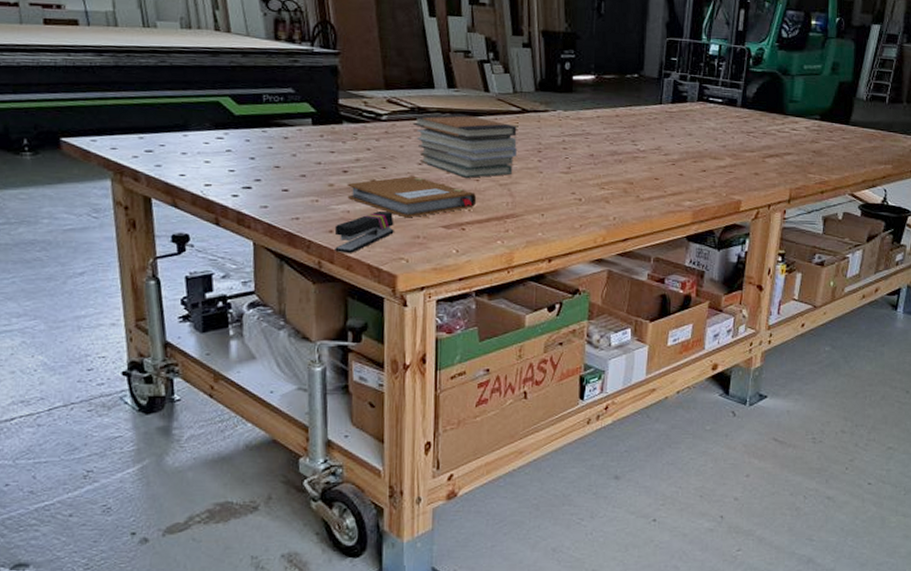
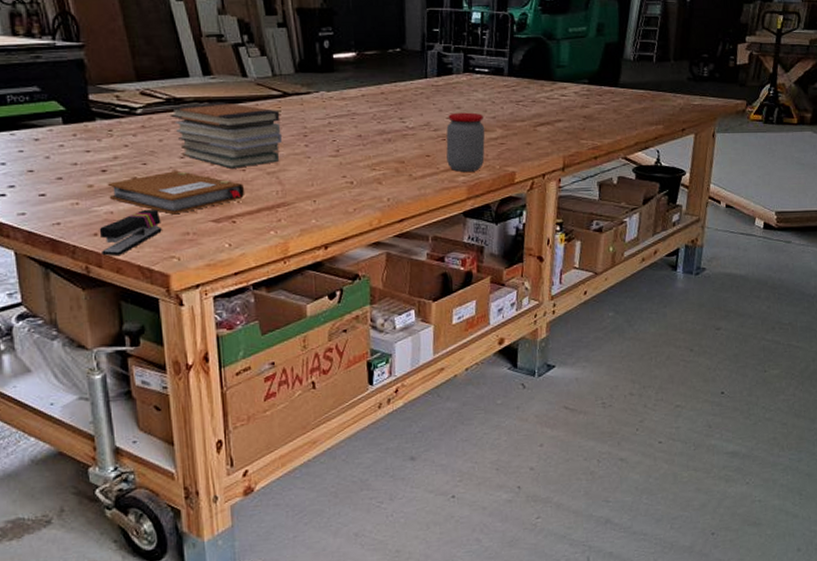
jar: none [675,139,715,197] -> present [446,112,485,172]

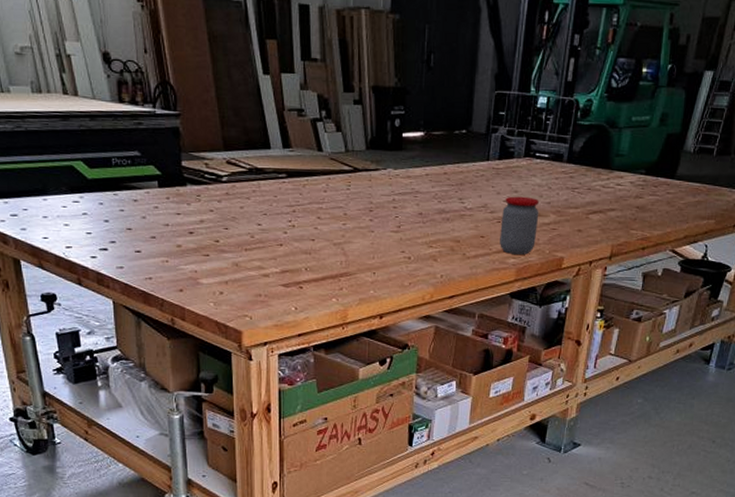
stapler: present [99,209,162,257] -> none [184,270,238,312]
notebook: present [107,171,245,215] -> none [193,237,313,277]
book stack: present [169,102,282,168] -> none [251,174,350,238]

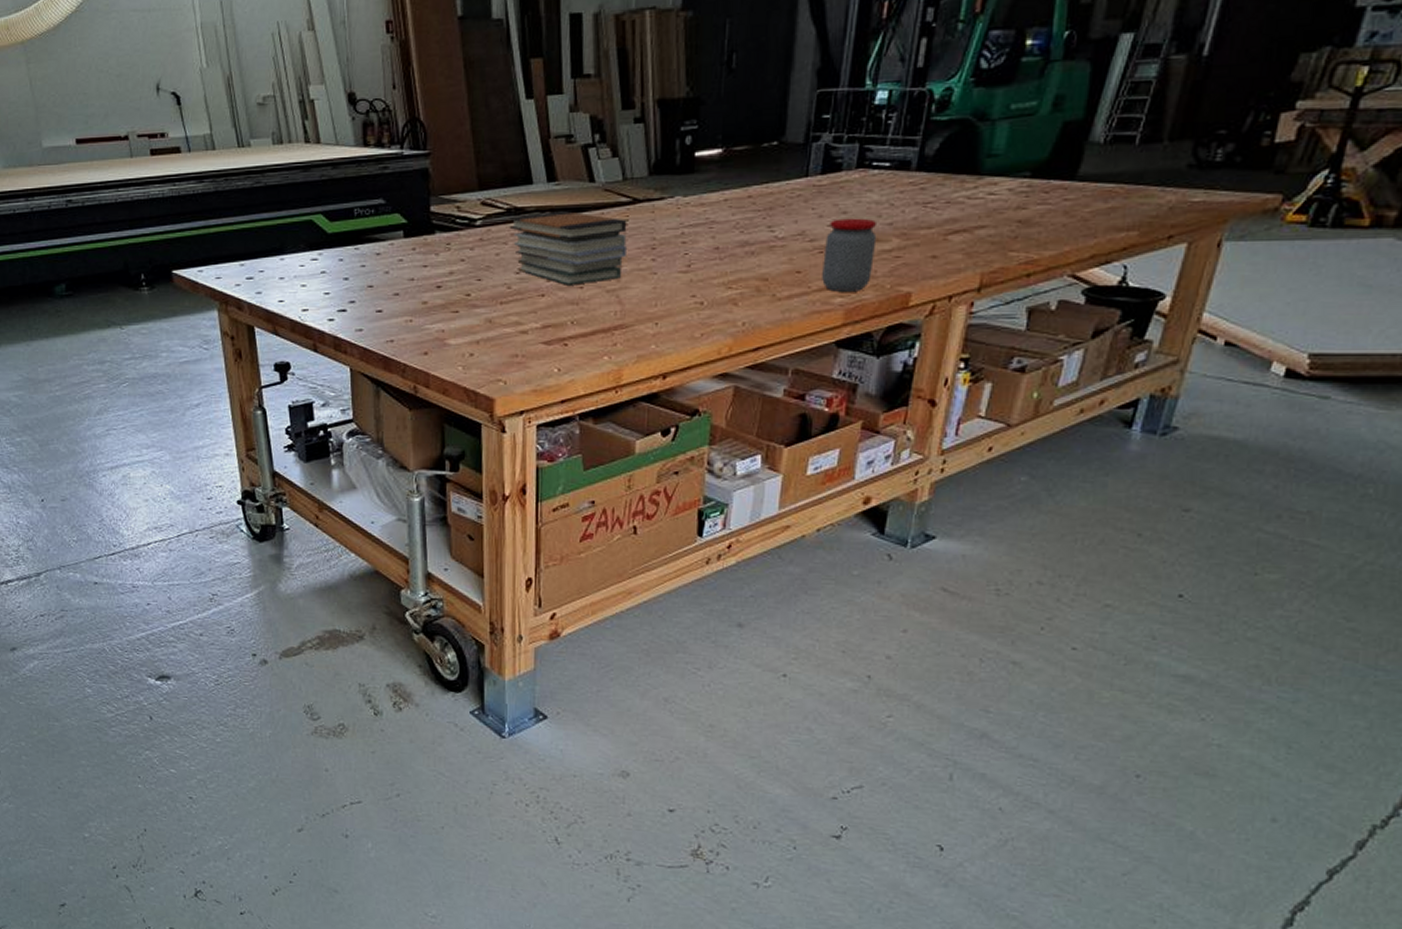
book stack: none [251,174,350,238] -> present [509,211,627,285]

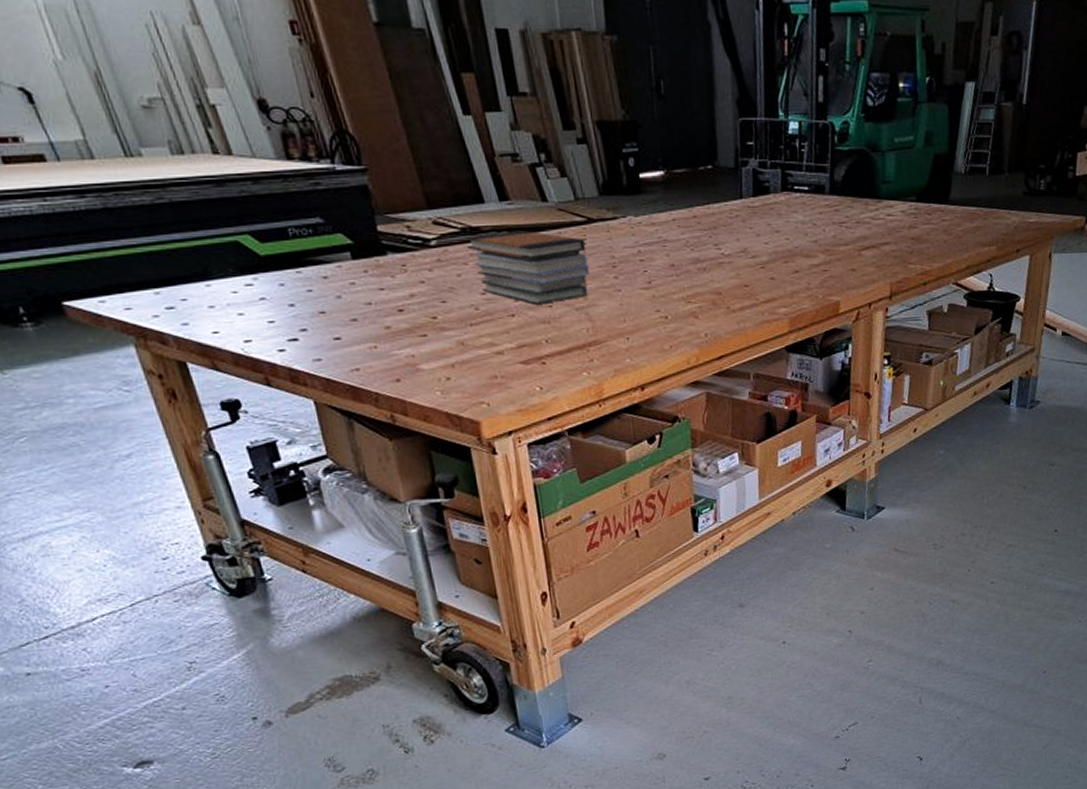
jar: present [822,218,878,292] -> none [765,236,807,303]

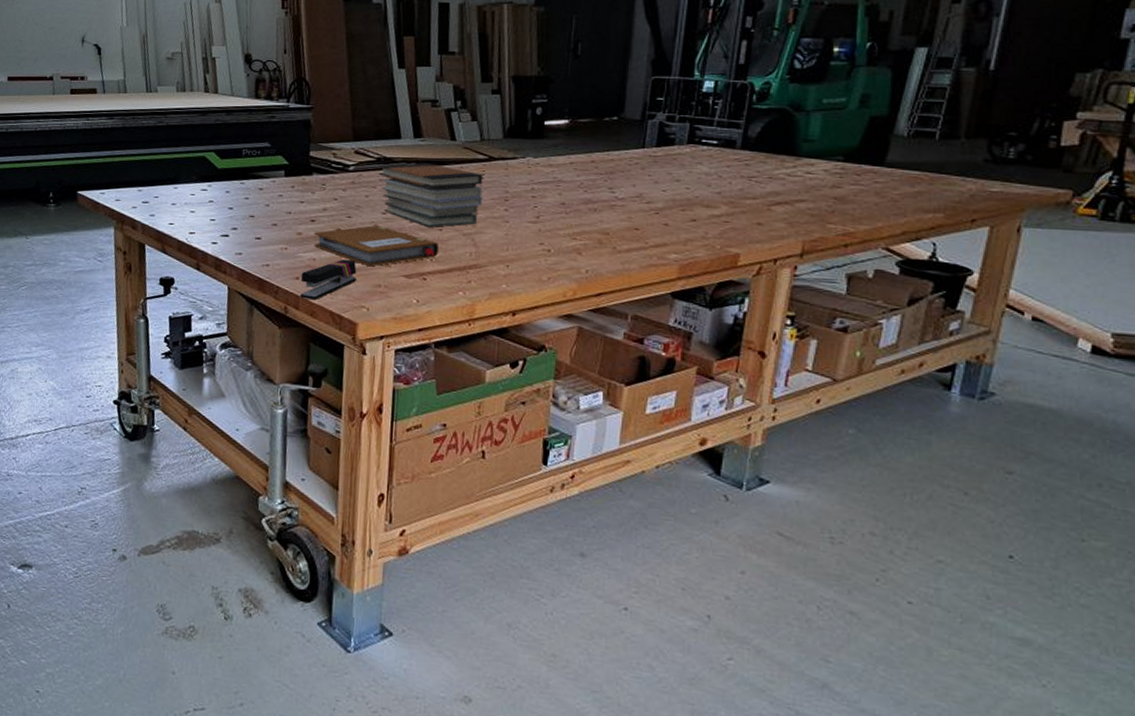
stapler: none [401,351,468,404] -> present [300,259,357,301]
notebook: none [405,309,554,357] -> present [314,225,440,267]

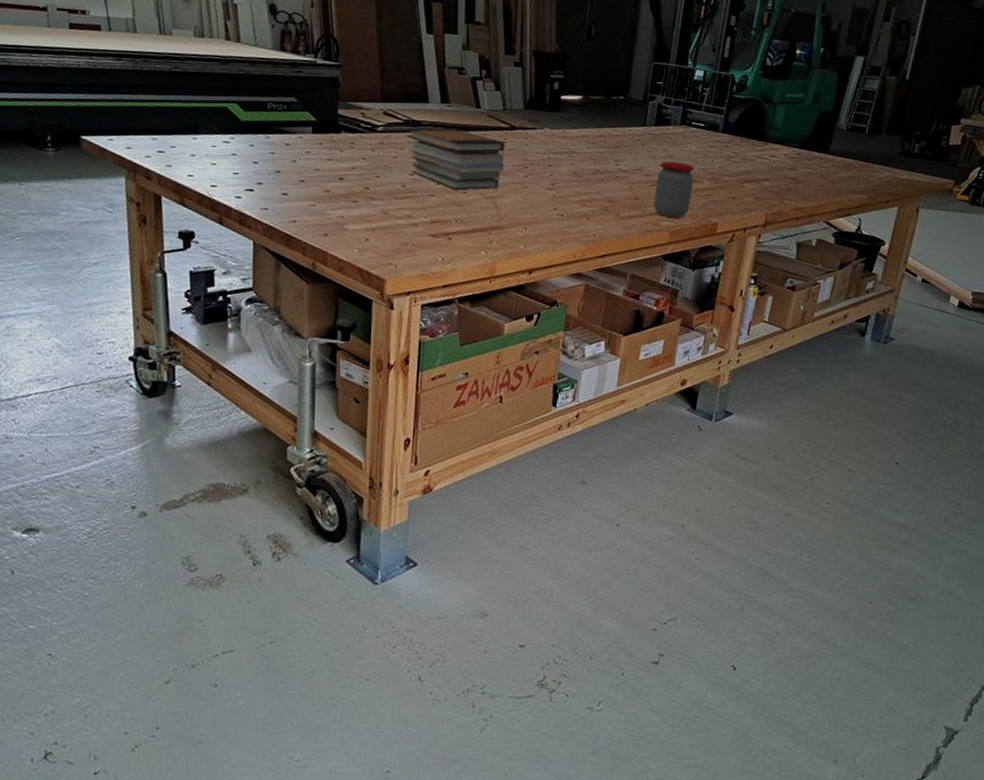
stapler: present [300,259,357,301] -> none [328,217,385,257]
notebook: present [314,225,440,267] -> none [342,186,464,226]
jar: none [658,185,708,250] -> present [654,161,695,218]

